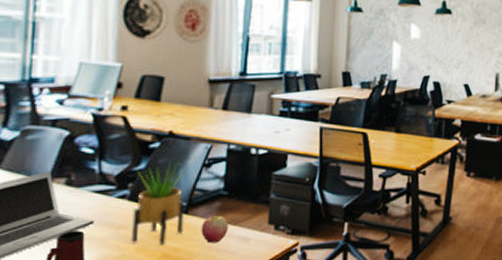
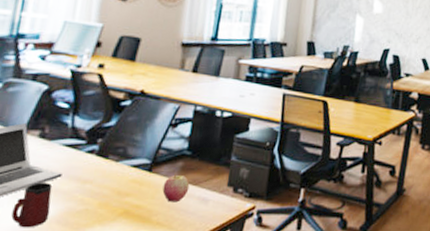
potted plant: present [131,159,186,245] -> none [95,117,154,201]

